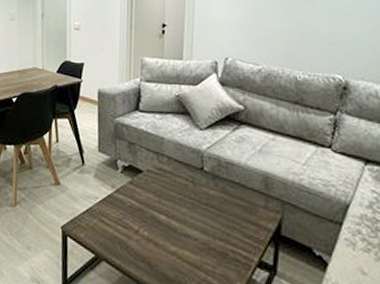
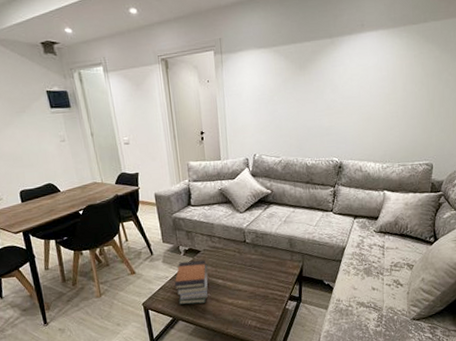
book stack: none [103,180,150,244] -> present [174,259,209,305]

